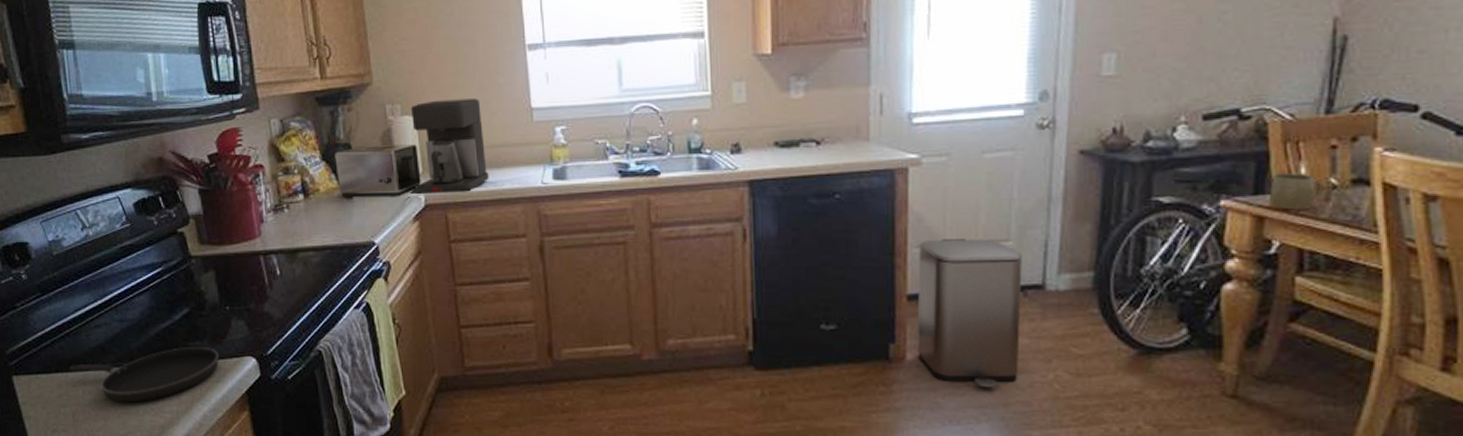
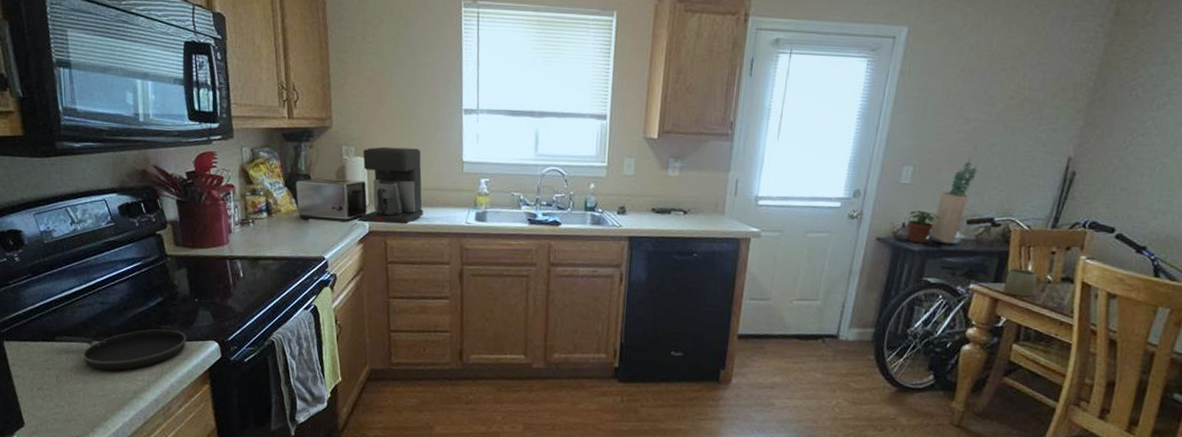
pedal bin: present [917,239,1022,388] -> none [740,295,825,408]
potted plant: none [1120,109,1163,153] -> present [907,210,940,244]
vase: none [1151,33,1206,150] -> present [928,157,978,245]

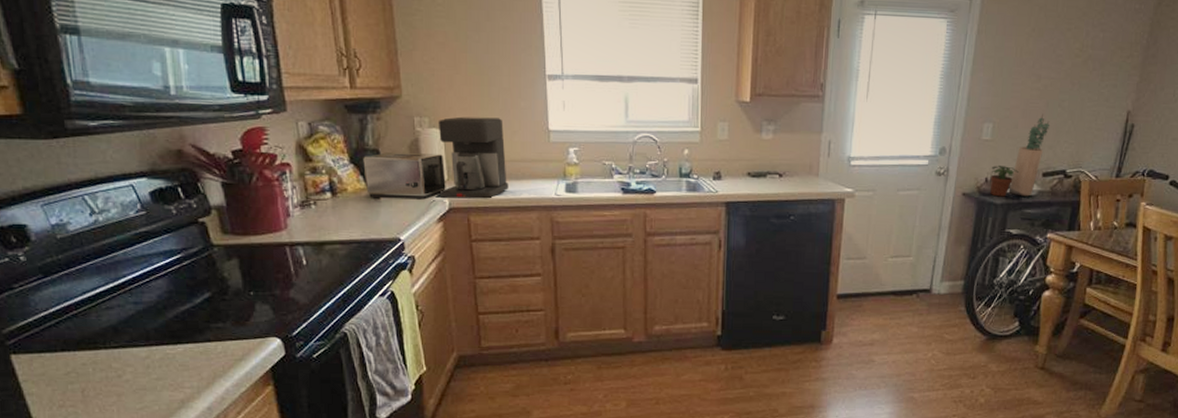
frying pan: present [55,329,186,371] -> none [77,327,242,379]
mug: present [1004,268,1042,297] -> none [1077,217,1110,243]

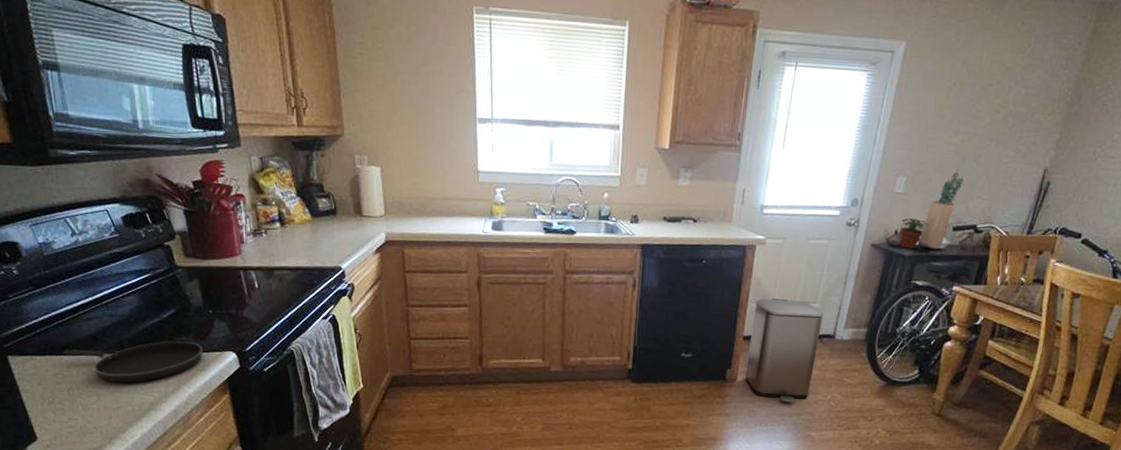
frying pan: none [77,327,242,379] -> present [63,340,203,383]
toaster: present [363,152,446,200] -> none [309,187,383,233]
coffee maker: present [438,116,509,200] -> none [376,155,440,234]
pedal bin: none [841,254,918,363] -> present [745,298,823,403]

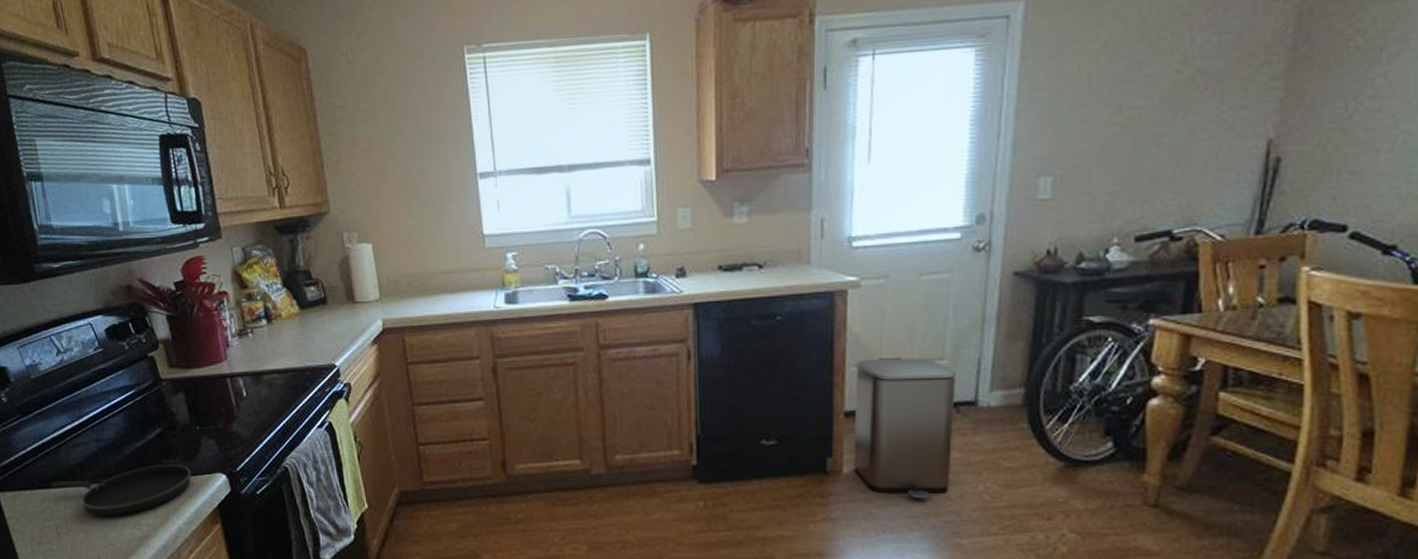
potted plant: present [899,218,929,249] -> none [1054,231,1097,274]
vase: present [917,168,964,250] -> none [1083,156,1141,271]

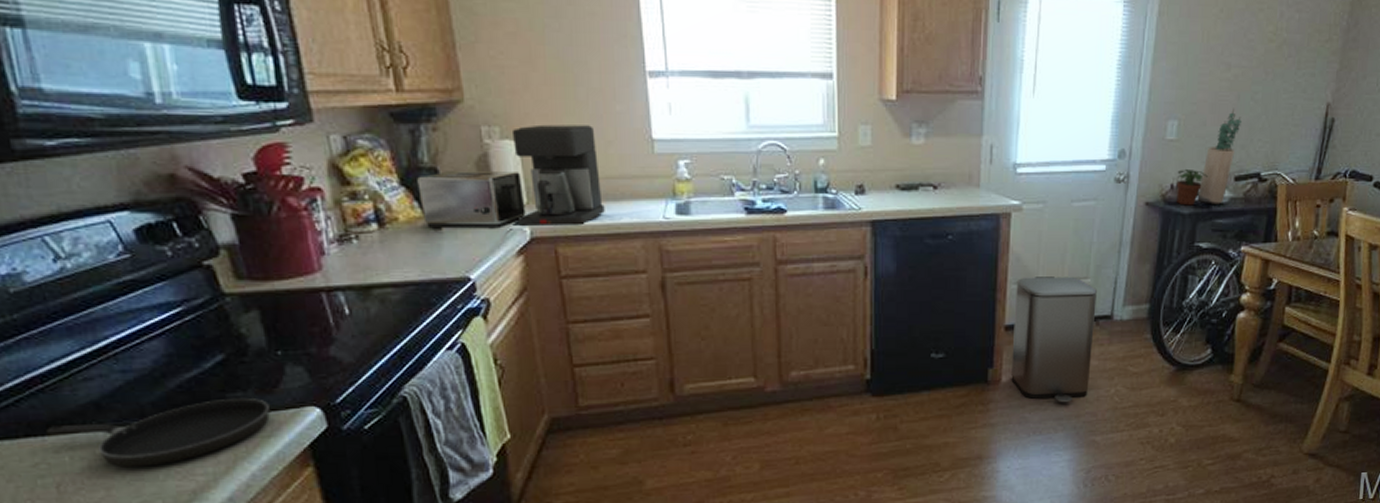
toaster: none [295,271,379,323] -> present [417,171,526,229]
coffee maker: none [367,226,444,319] -> present [511,124,605,227]
potted plant: none [1054,231,1097,274] -> present [1176,170,1208,206]
vase: none [1083,156,1141,271] -> present [1197,108,1242,204]

